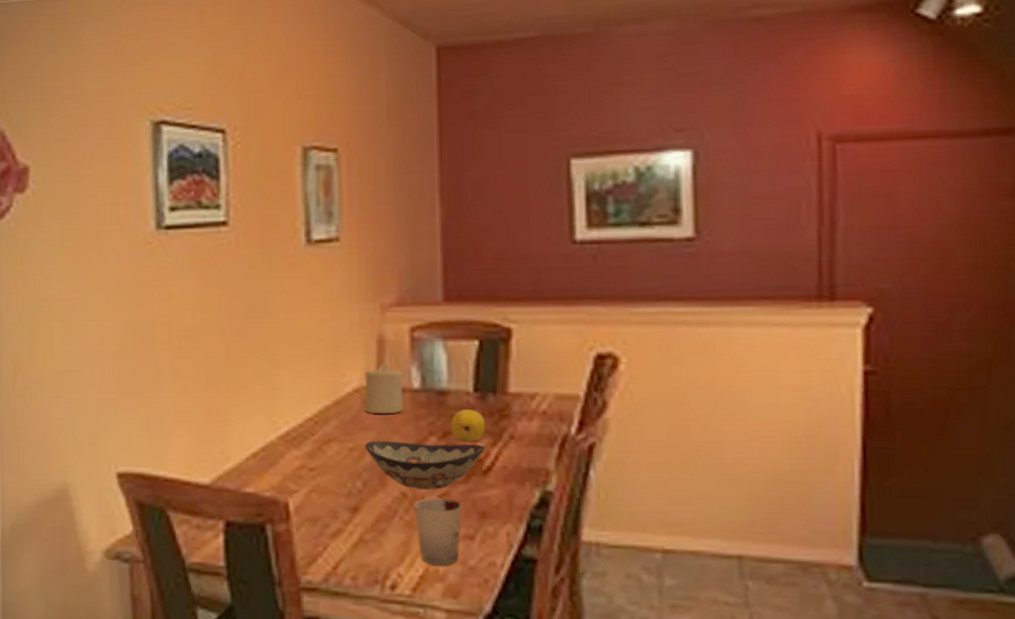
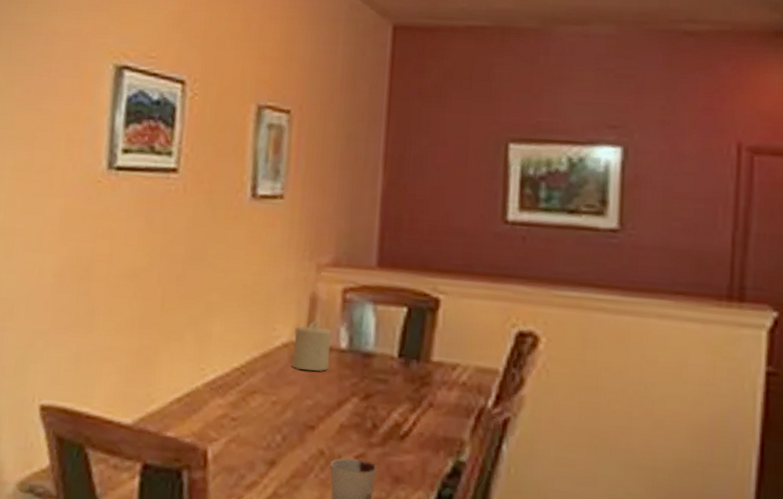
decorative bowl: present [365,440,485,489] -> none [288,396,404,450]
fruit: present [450,409,486,442] -> none [372,373,407,406]

